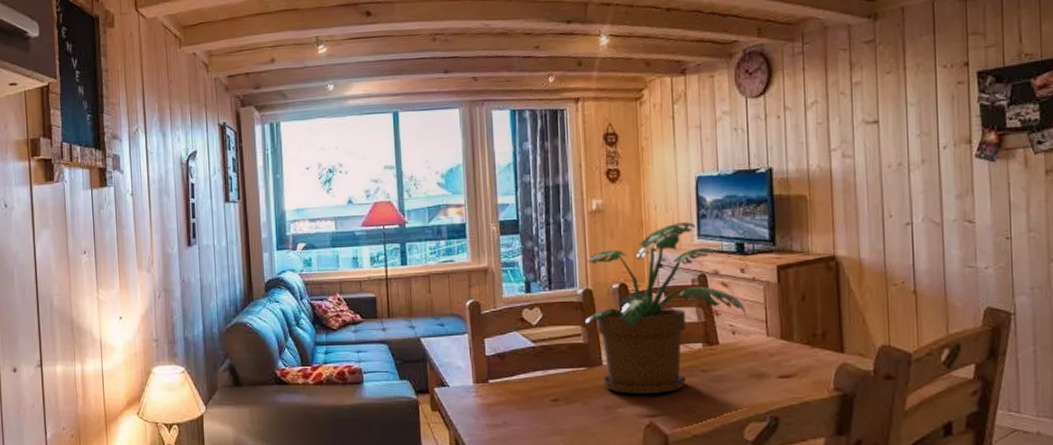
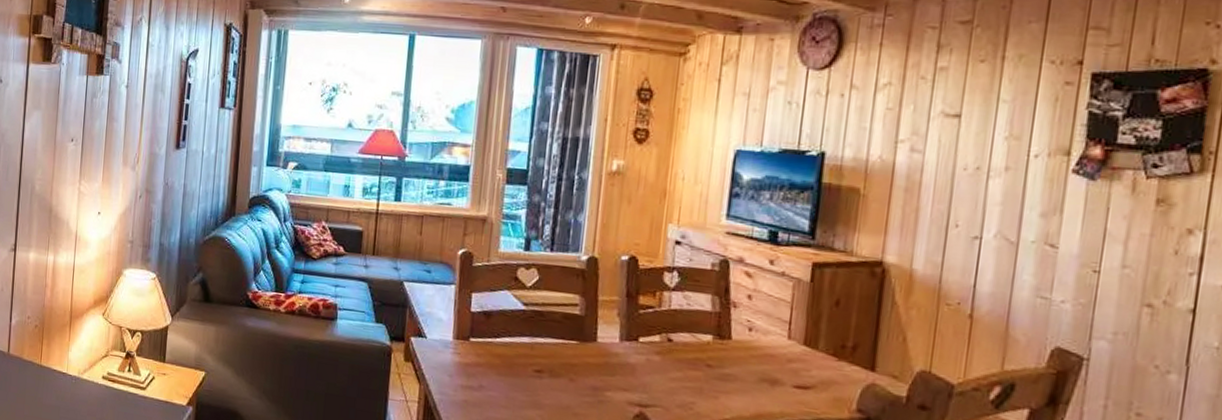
potted plant: present [584,222,747,394] -> none [584,198,769,383]

